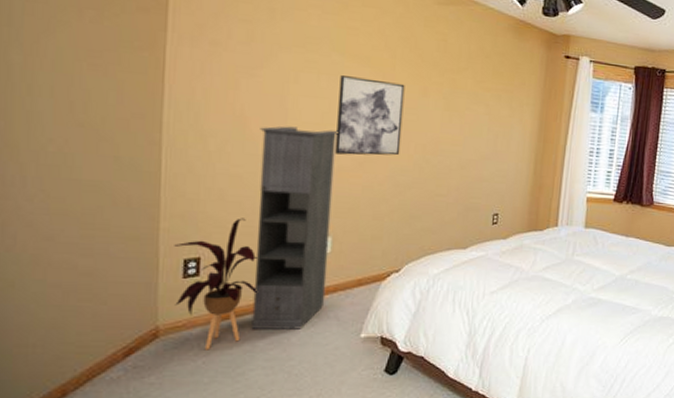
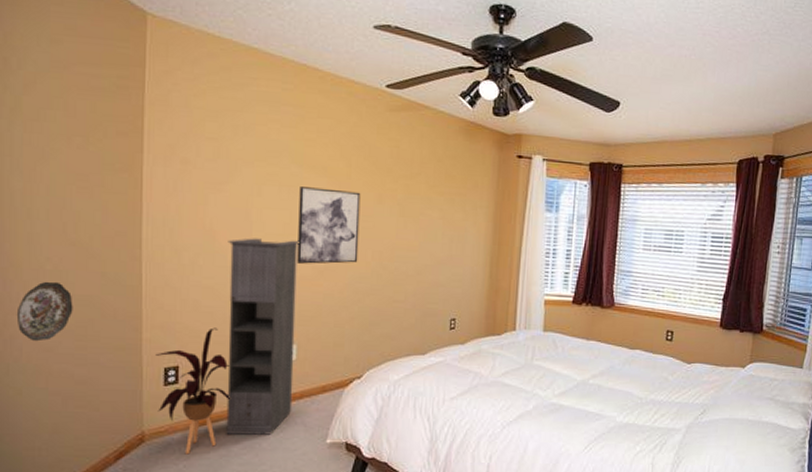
decorative plate: none [10,164,80,229] -> present [16,281,73,342]

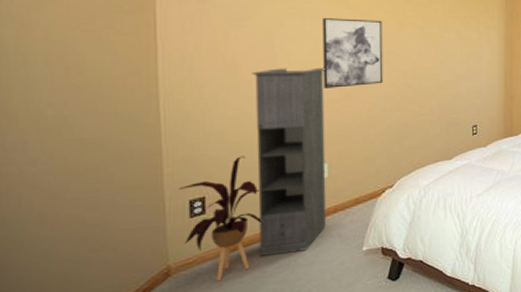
decorative plate: present [16,281,73,342] -> none [12,127,82,190]

